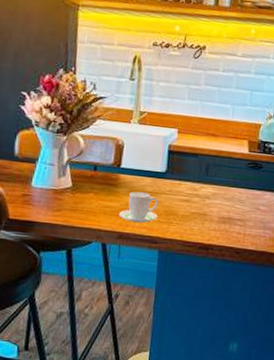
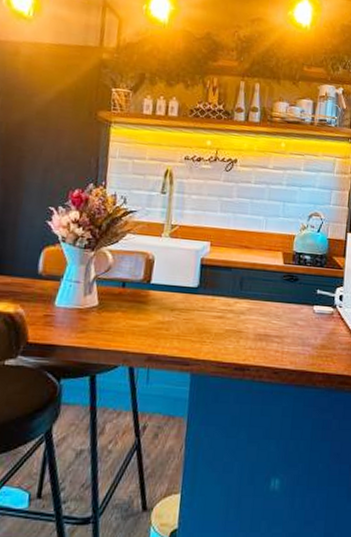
teacup: present [118,191,159,223] -> none [147,309,191,343]

